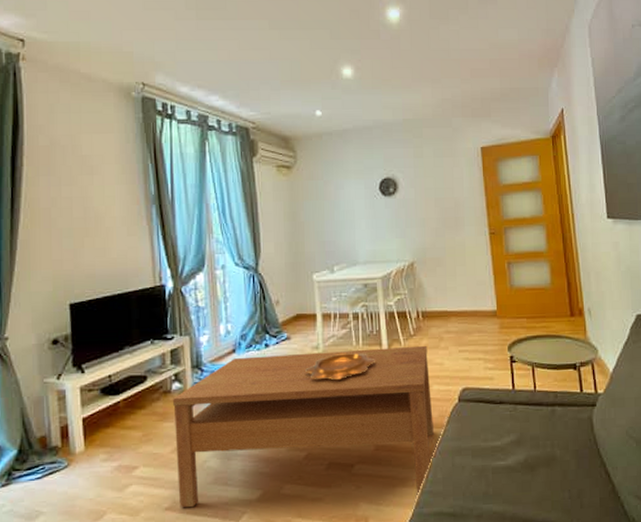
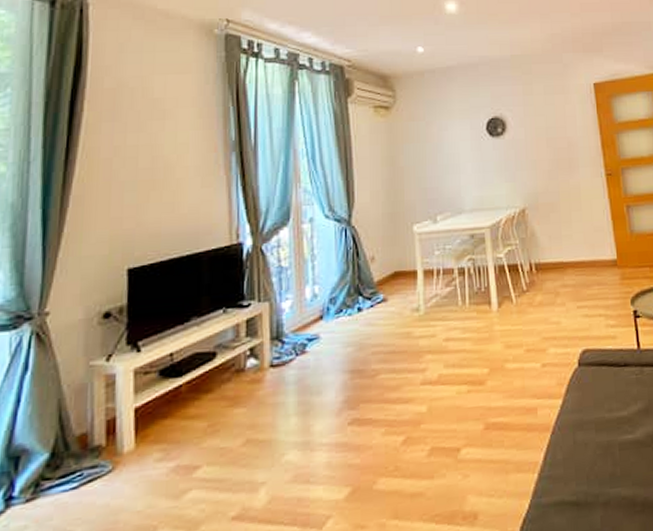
coffee table: present [173,345,434,508] -> none [247,302,552,515]
decorative bowl: present [305,352,375,380] -> none [404,313,484,347]

